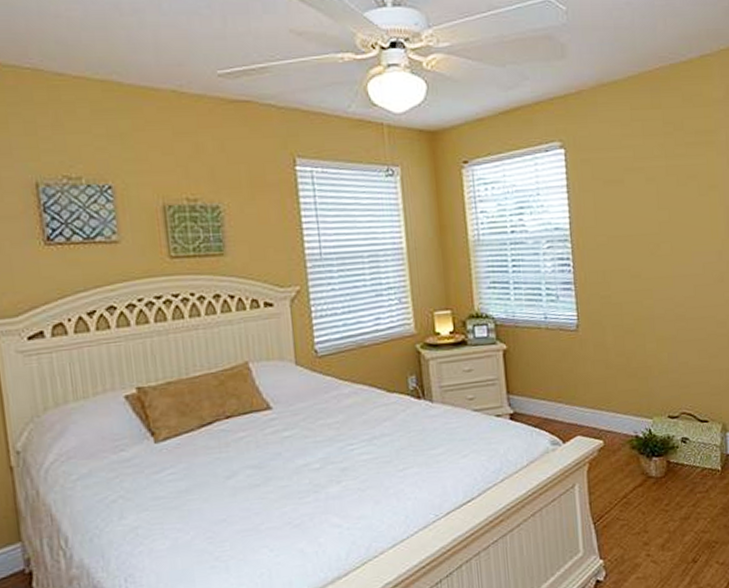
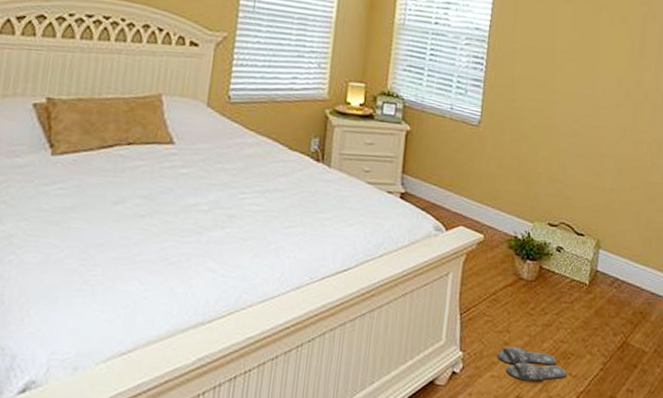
slippers: none [639,544,714,577] -> present [498,346,567,381]

